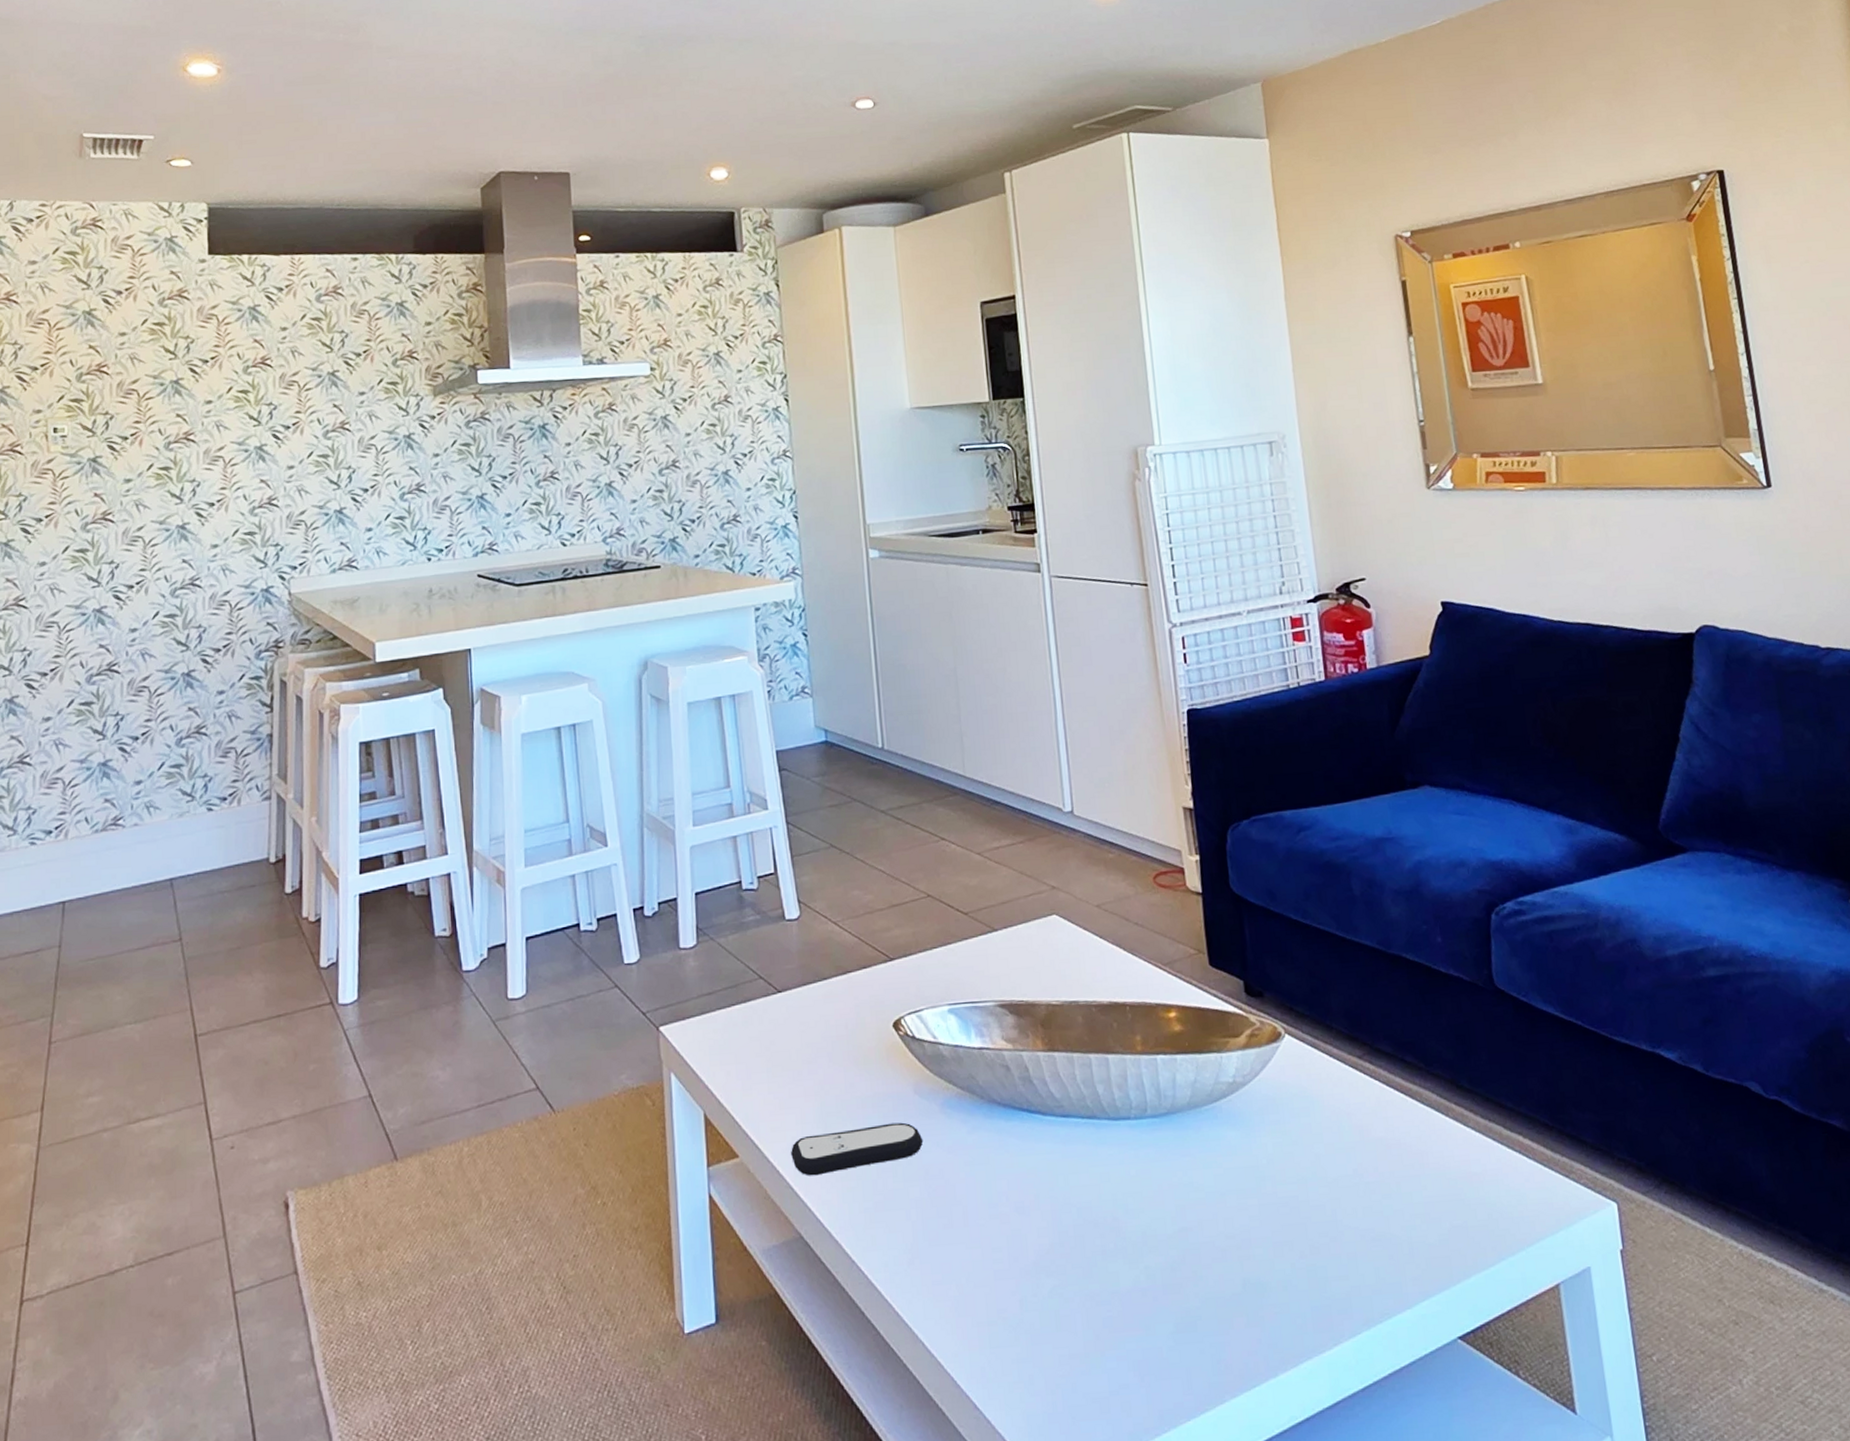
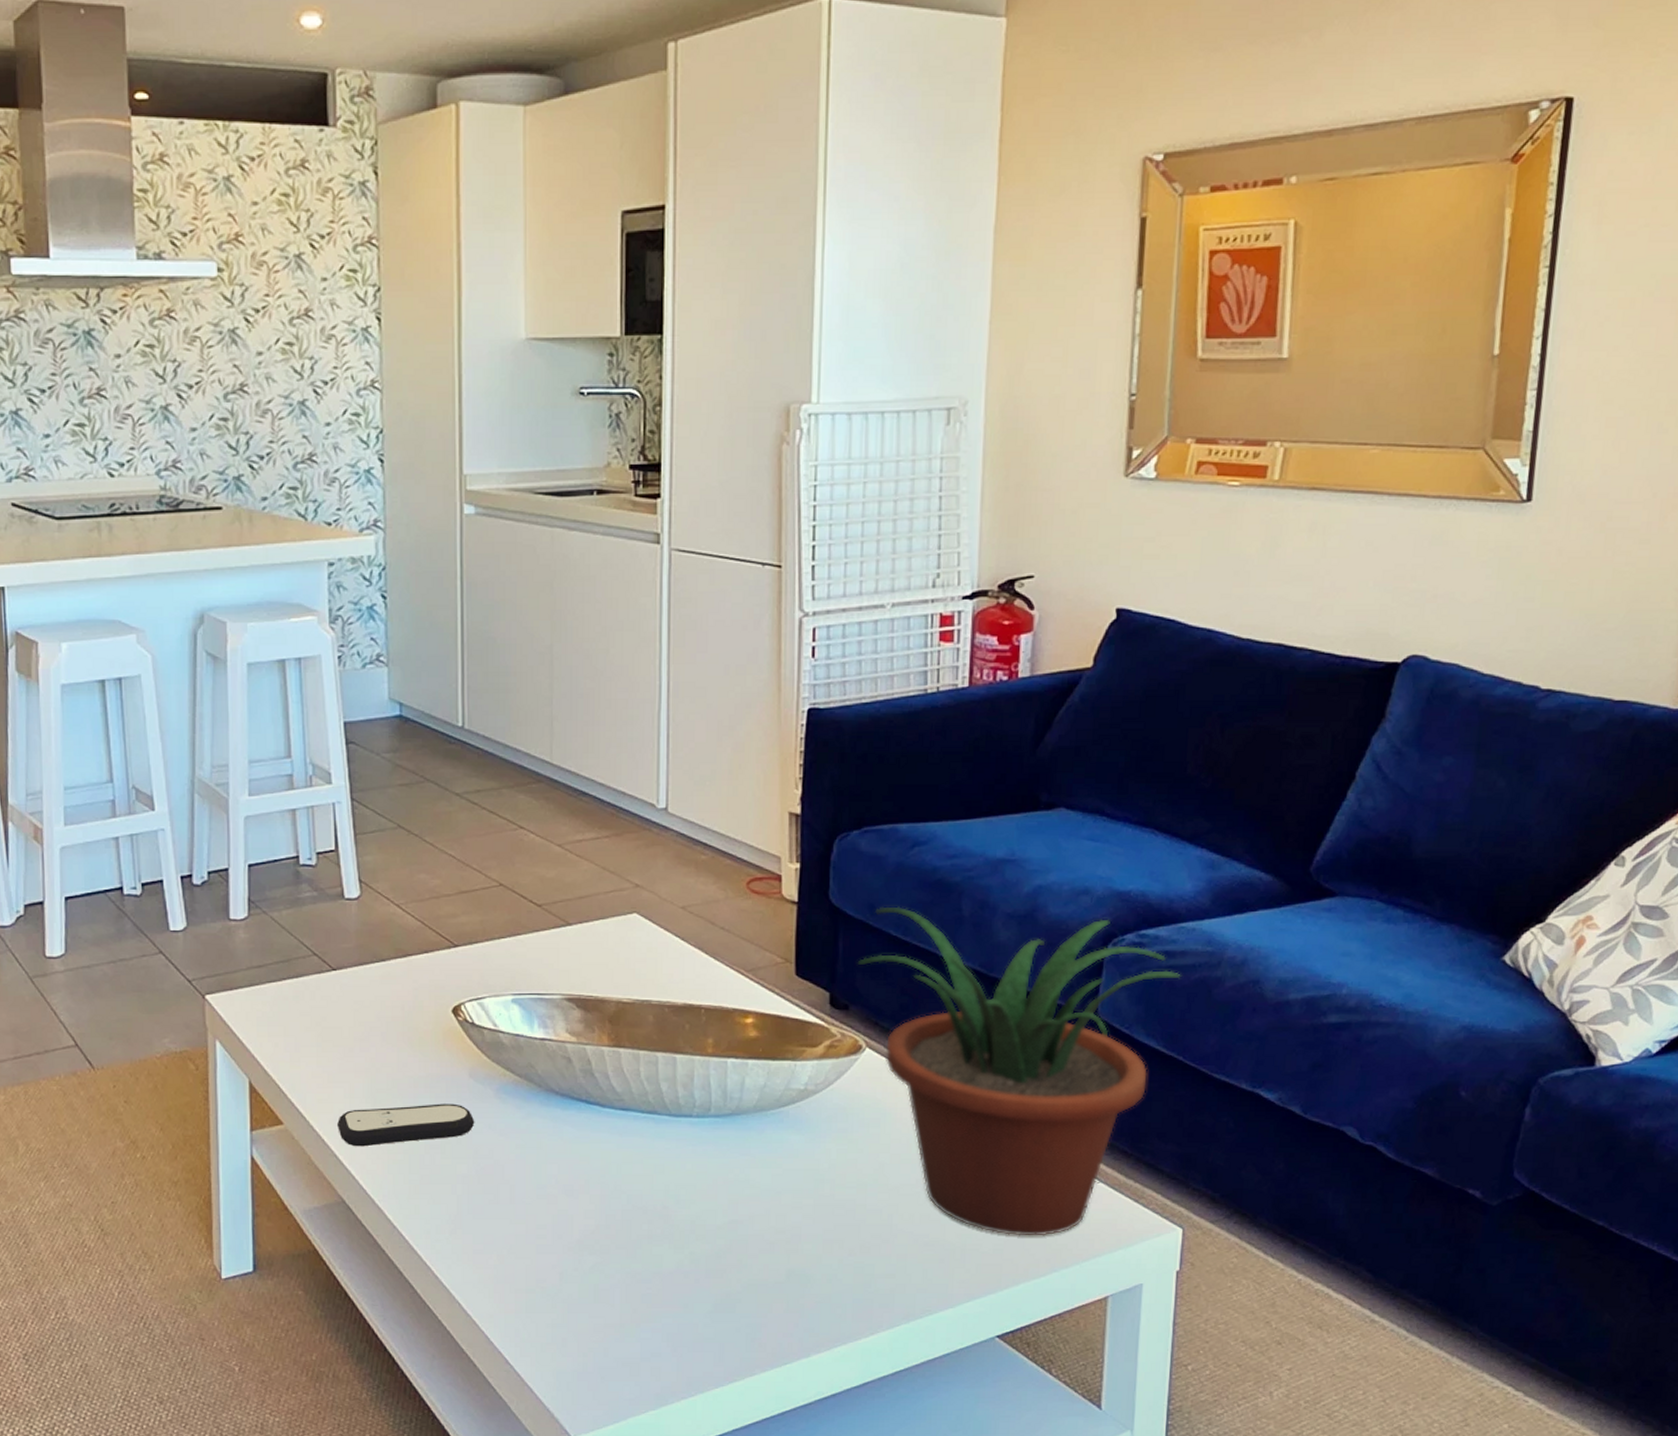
potted plant: none [1264,888,1565,1224] -> present [857,906,1183,1236]

